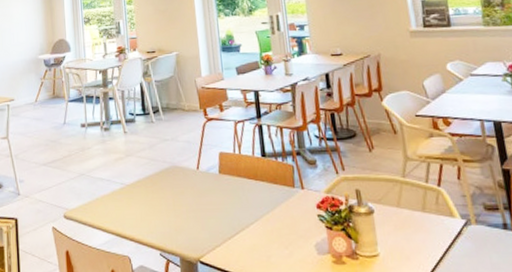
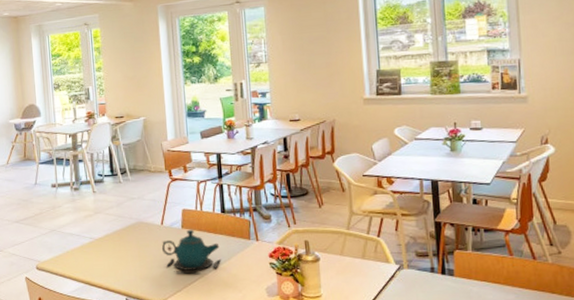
teapot: none [198,175,263,226] -> present [161,229,221,274]

